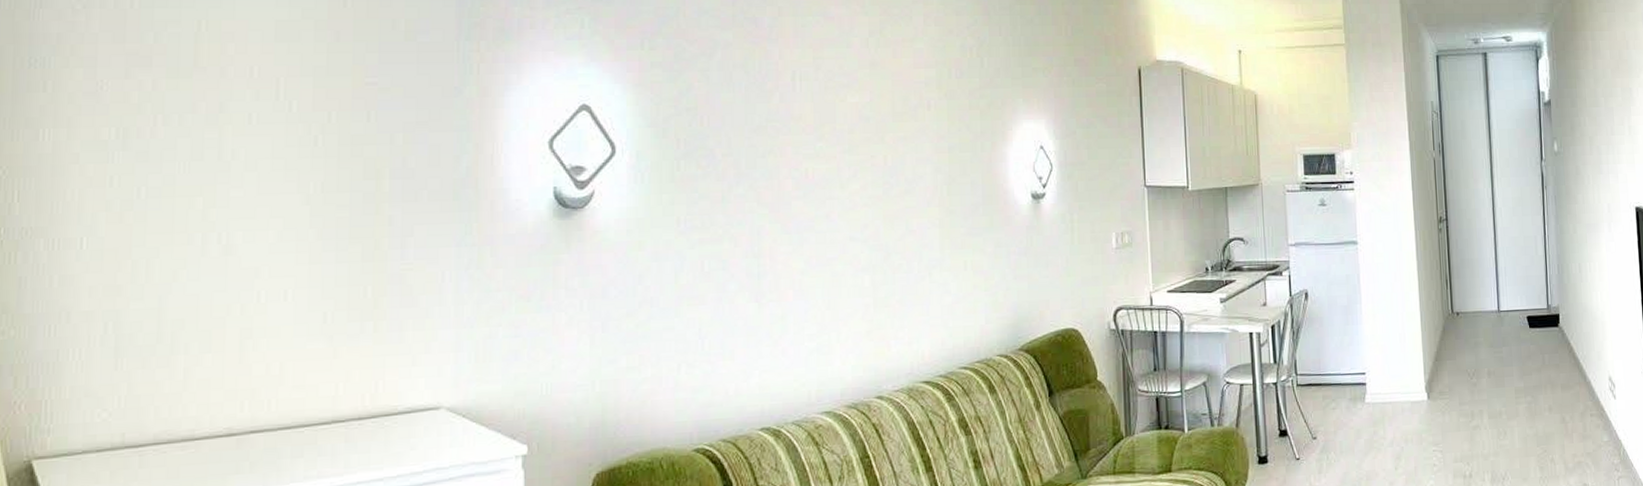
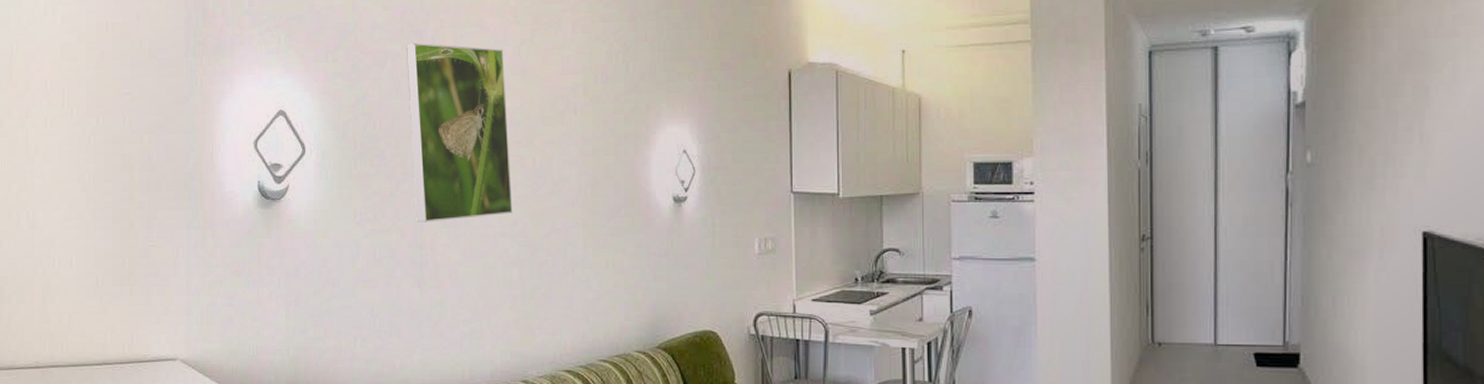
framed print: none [738,32,863,229] -> present [405,43,513,222]

